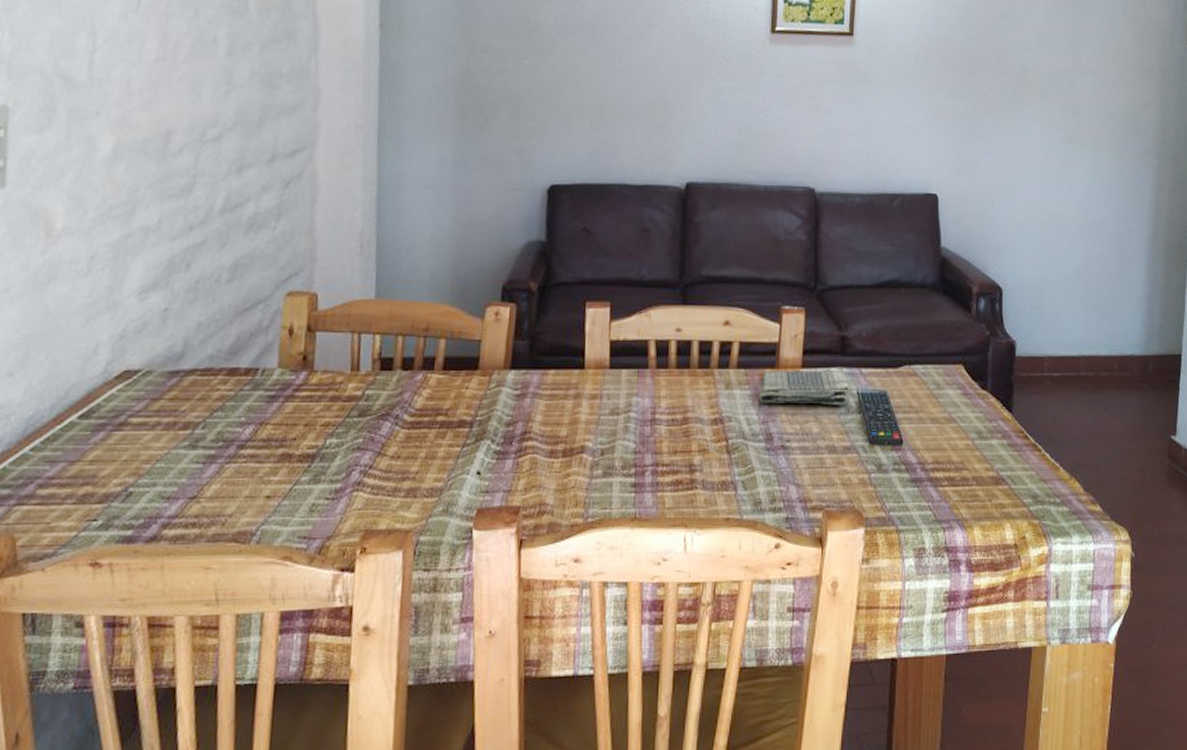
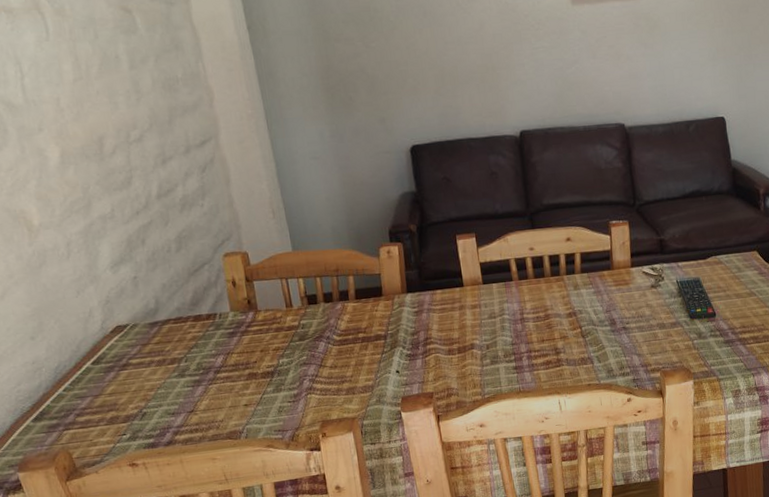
dish towel: present [758,371,850,406] -> none [600,266,671,298]

